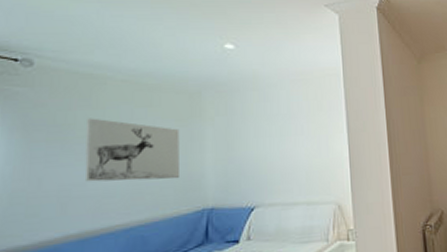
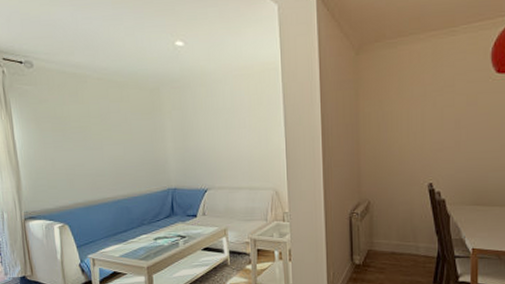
wall art: present [85,118,181,182] -> none [76,111,150,164]

